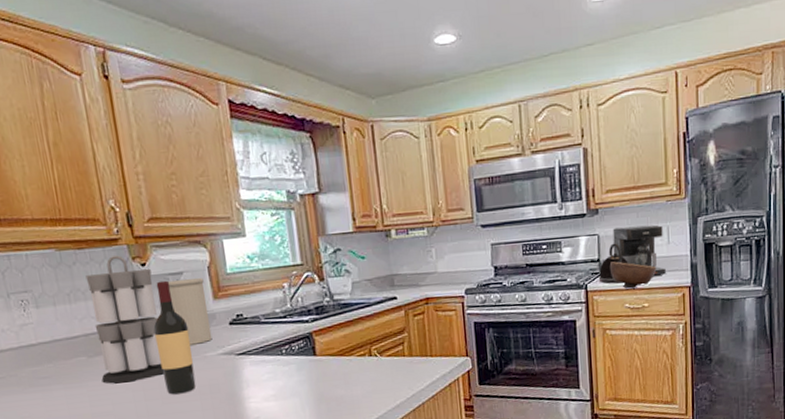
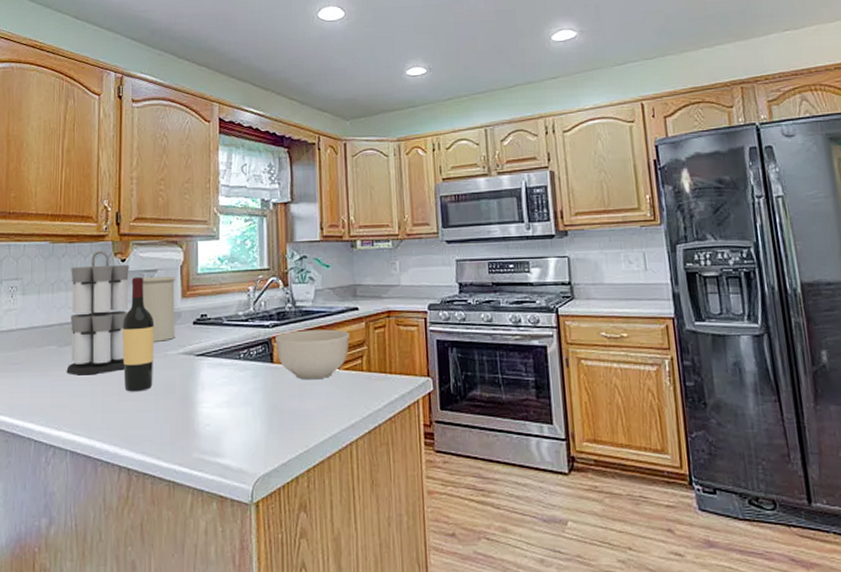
bowl: none [315,319,391,369] -> present [274,329,351,380]
kettle: present [598,243,628,284] -> none [570,266,603,310]
wooden bowl: present [609,261,657,289] -> none [581,286,635,316]
coffee maker: present [612,224,666,276] -> none [583,249,645,304]

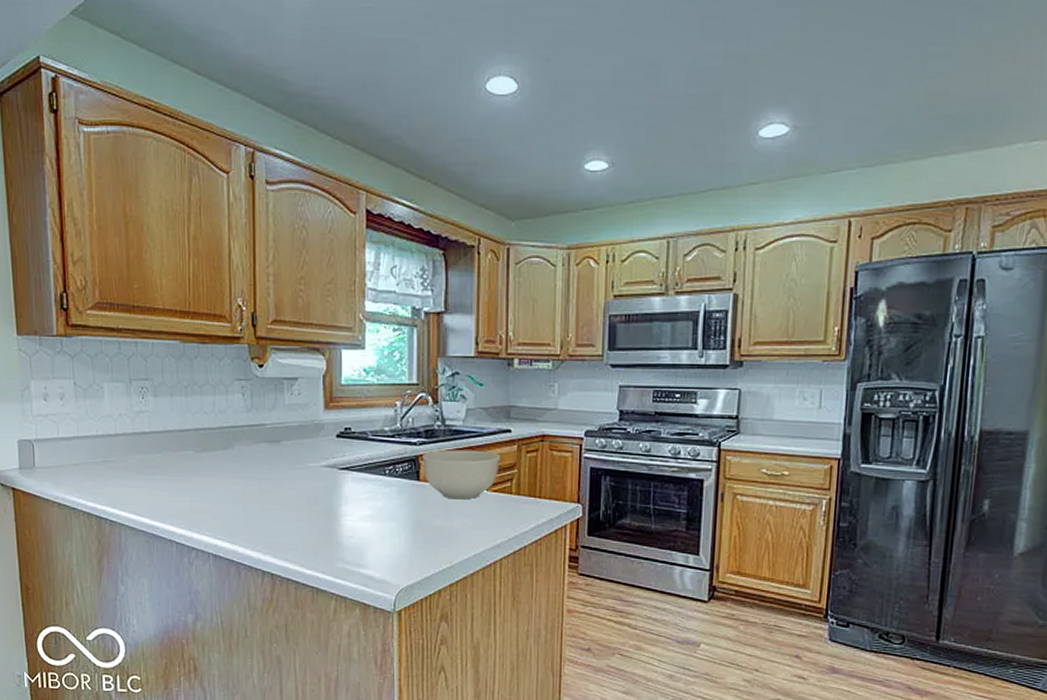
spice rack: present [66,250,129,376] -> none [204,354,268,483]
wine bottle: present [122,276,154,392] -> none [262,384,296,502]
canister: present [142,277,175,342] -> none [281,386,318,453]

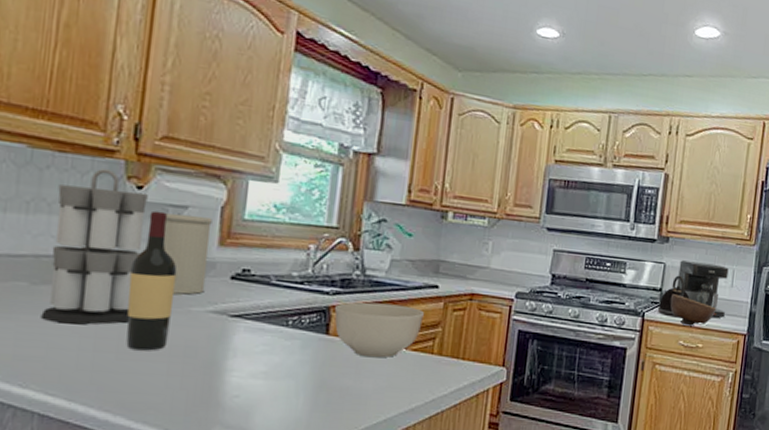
spice rack: none [204,354,268,483] -> present [40,169,148,325]
wine bottle: none [262,384,296,502] -> present [126,210,178,351]
canister: none [281,386,318,453] -> present [163,213,212,295]
kettle: none [734,400,771,445] -> present [657,275,690,318]
wooden bowl: none [748,421,803,453] -> present [670,294,717,326]
coffee maker: none [755,383,815,442] -> present [677,259,729,318]

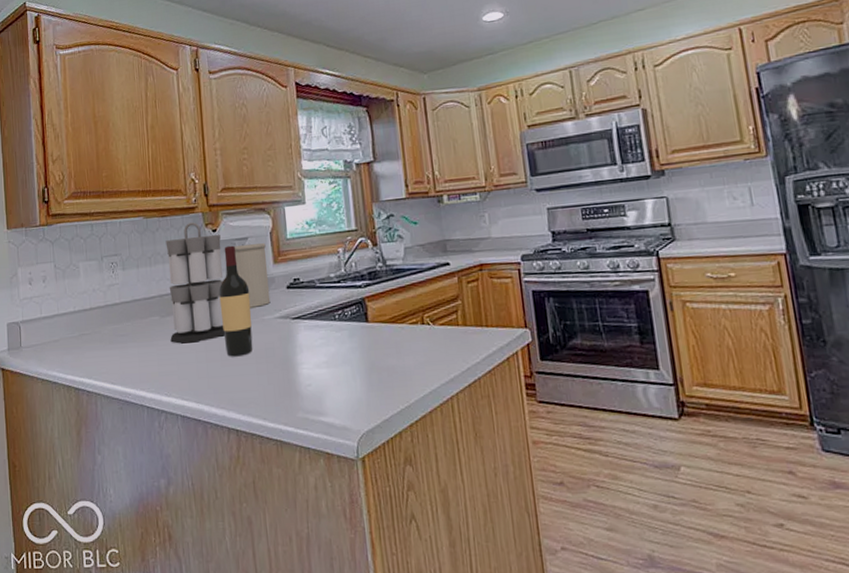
bowl: present [334,302,425,358] -> none [367,285,444,337]
kettle: present [657,275,690,318] -> none [671,205,706,251]
wooden bowl: present [670,294,717,326] -> none [683,226,741,256]
coffee maker: present [677,259,729,318] -> none [683,185,753,242]

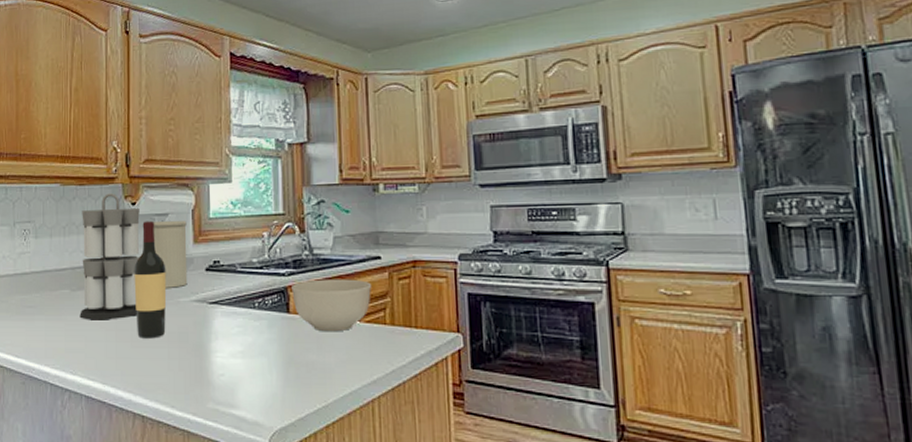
bowl: none [367,285,444,337] -> present [290,279,372,332]

